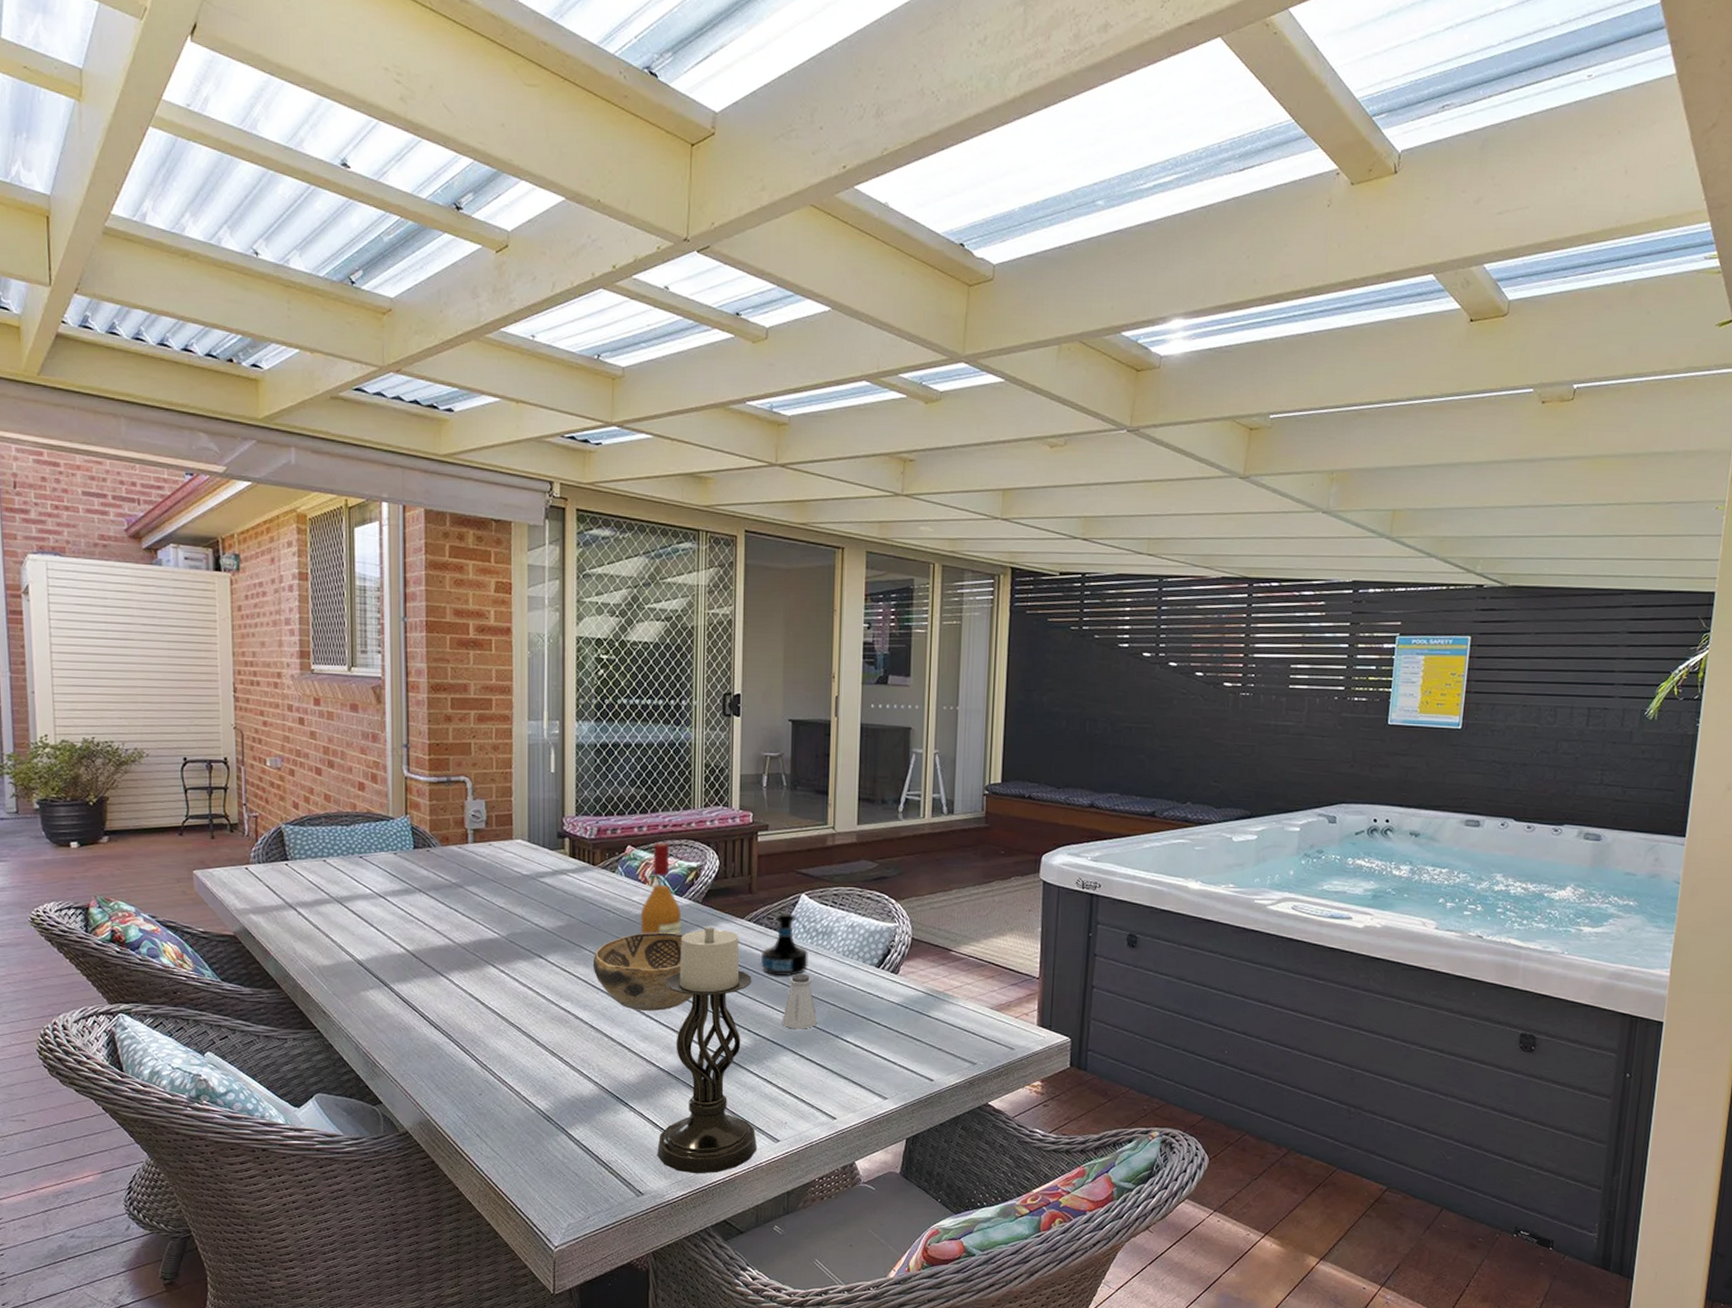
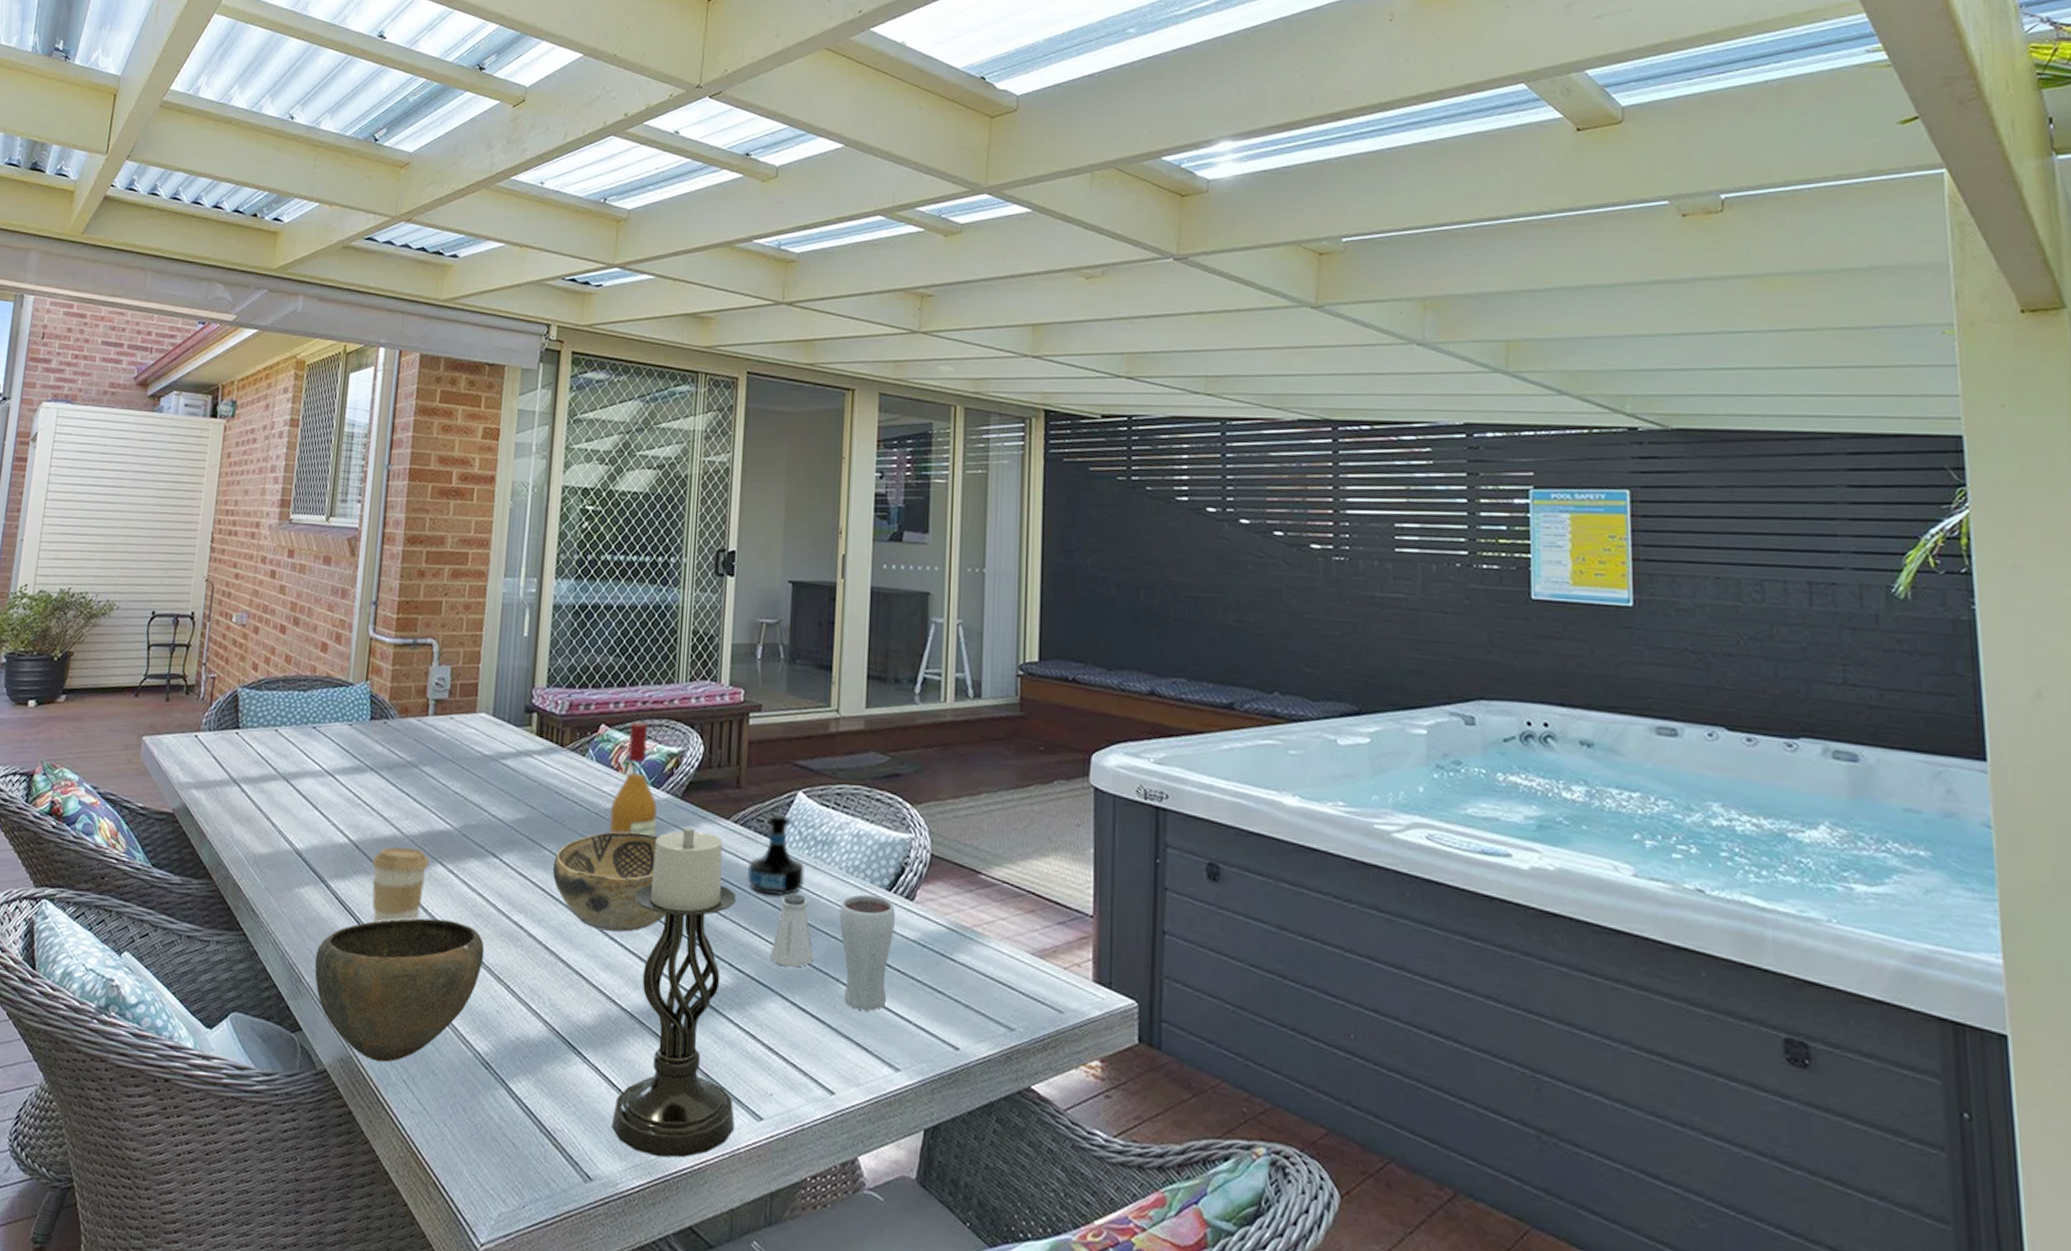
bowl: none [386,1010,538,1123] -> present [314,918,485,1063]
coffee cup: none [430,953,483,1016] -> present [372,846,430,923]
drinking glass: none [837,971,883,1057] -> present [839,894,895,1011]

